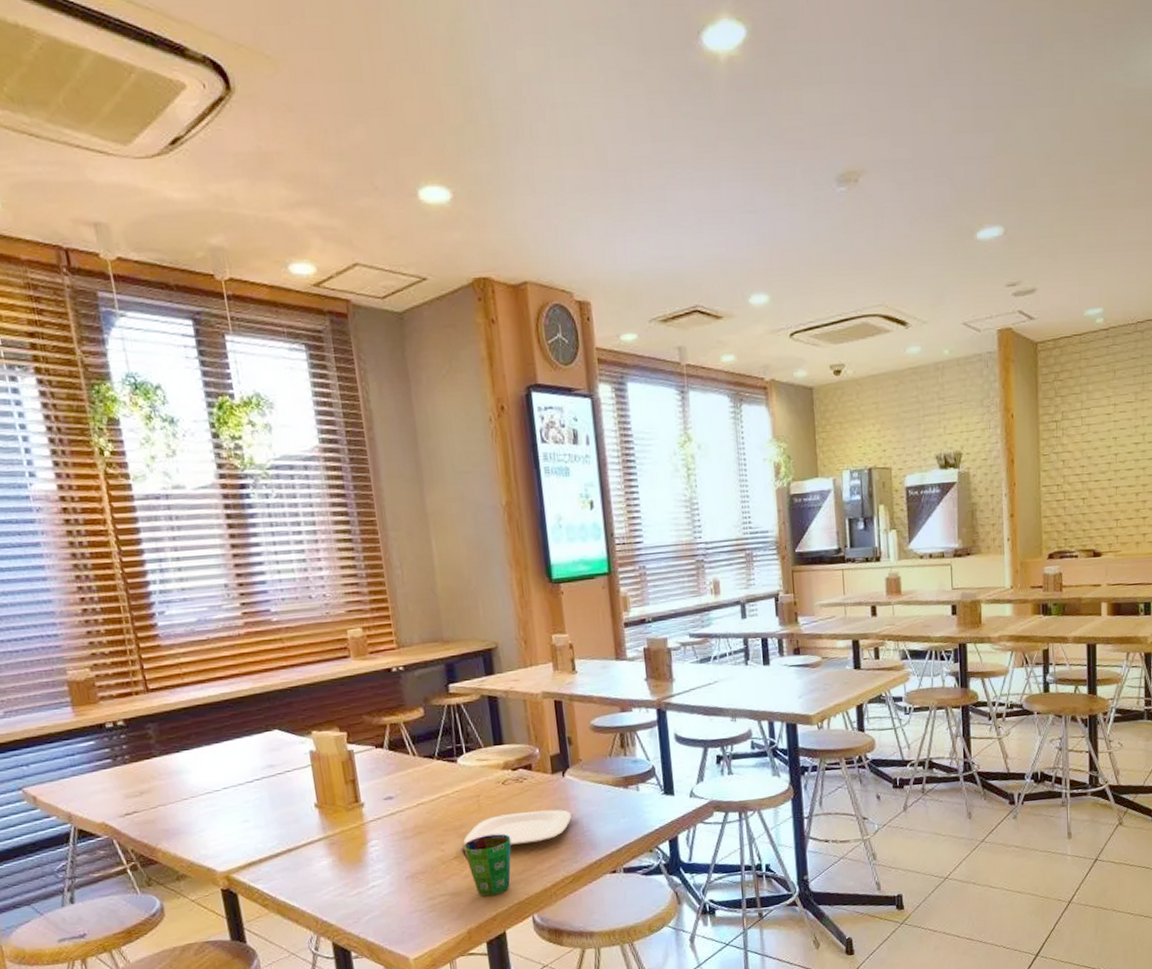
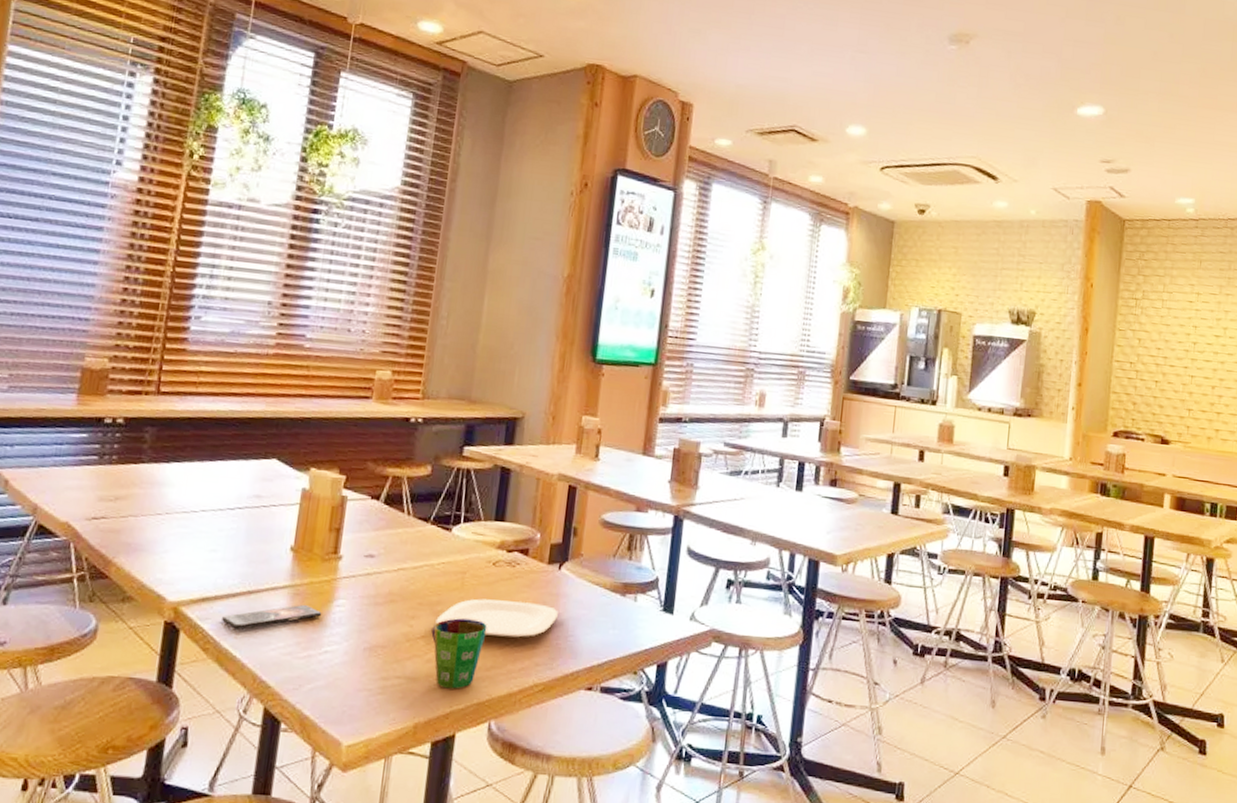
smartphone: none [272,850,360,884] -> present [222,604,322,630]

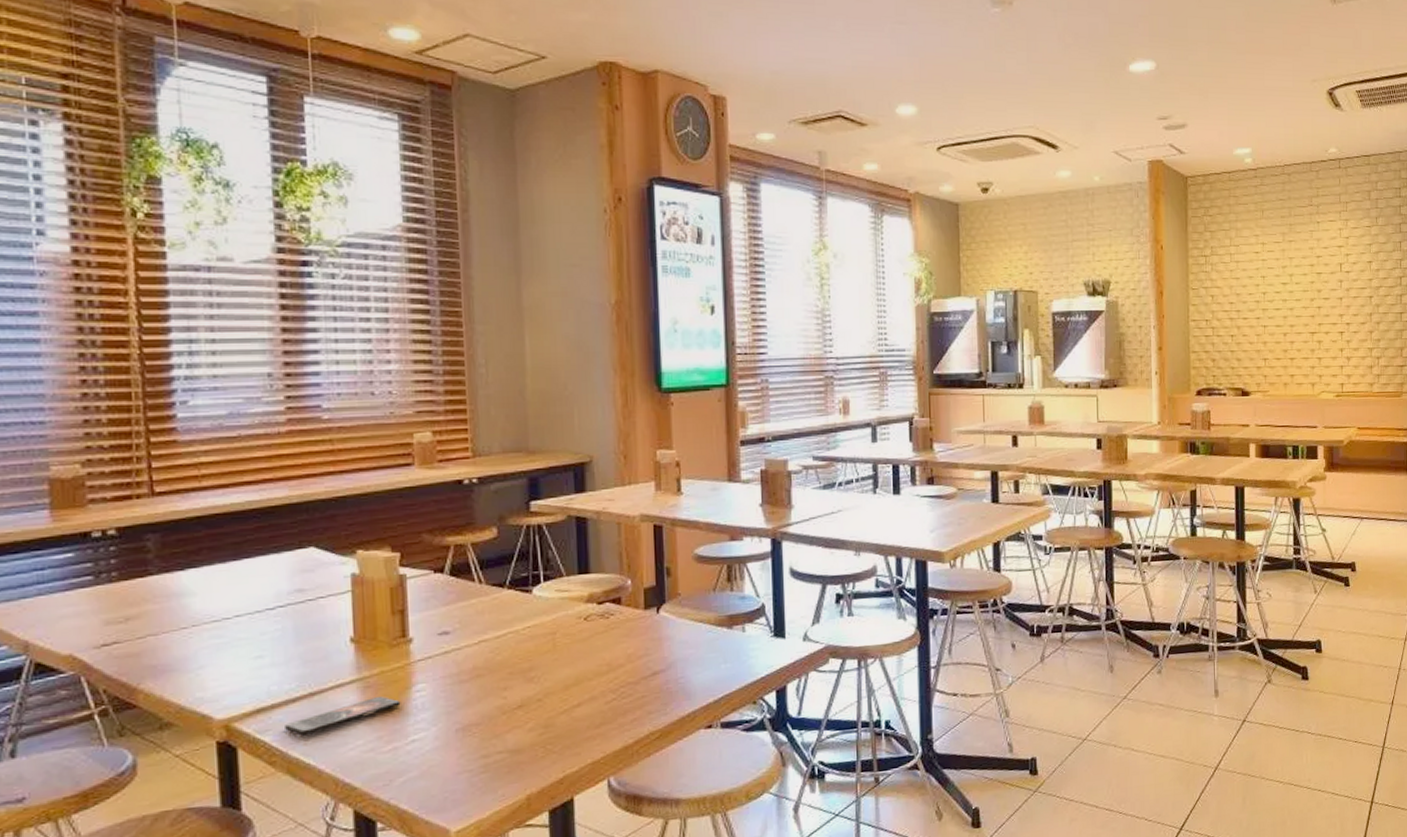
cup: present [431,617,488,689] -> none [528,678,590,754]
plate: present [436,598,559,638] -> none [531,651,665,694]

